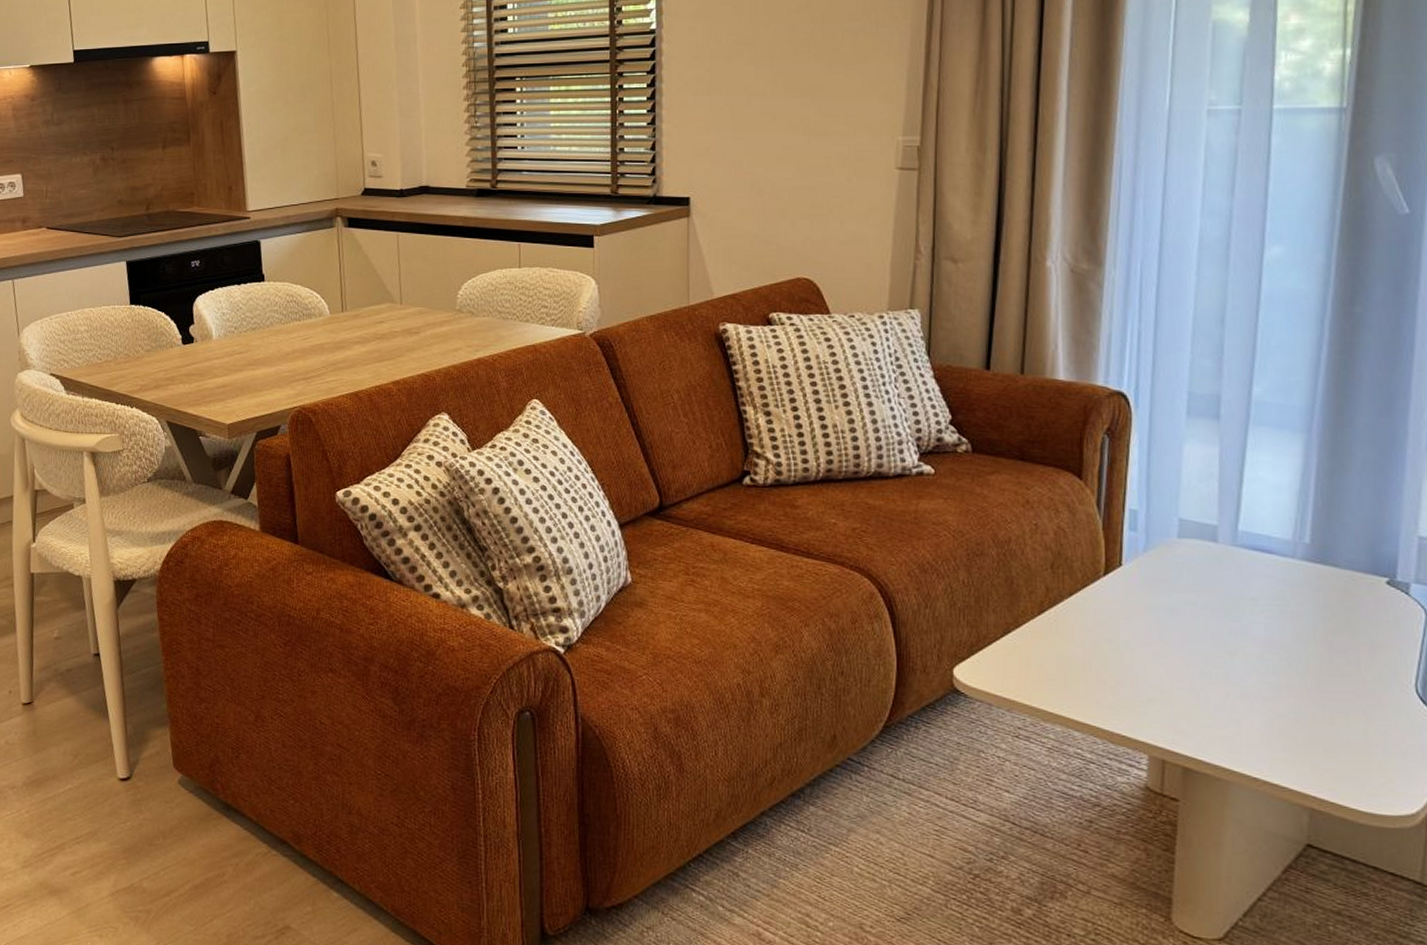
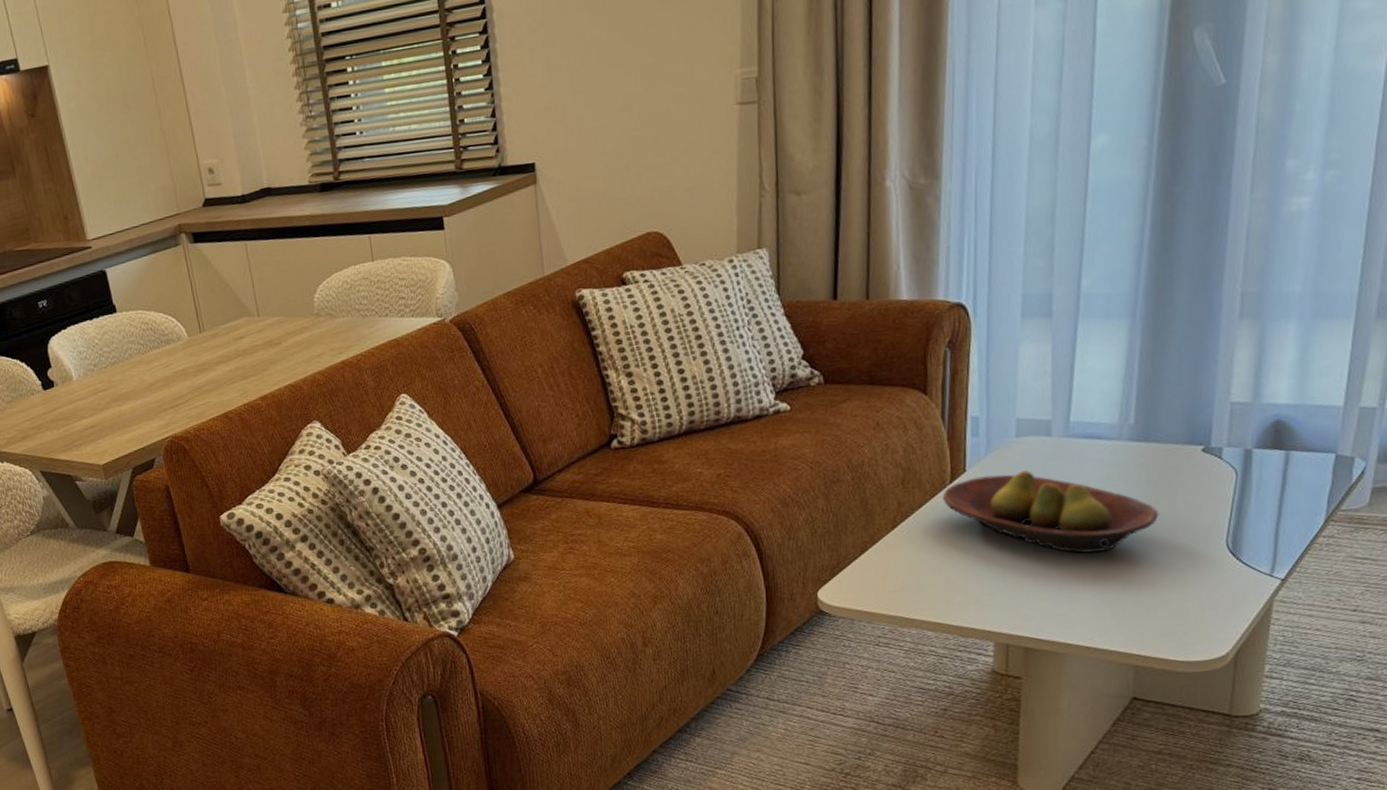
fruit bowl: none [1094,572,1338,676] -> present [942,470,1159,554]

